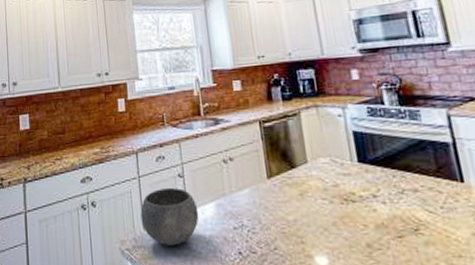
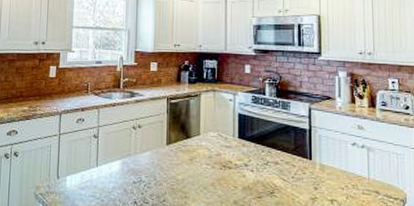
bowl: present [140,187,199,246] -> none [56,145,106,193]

